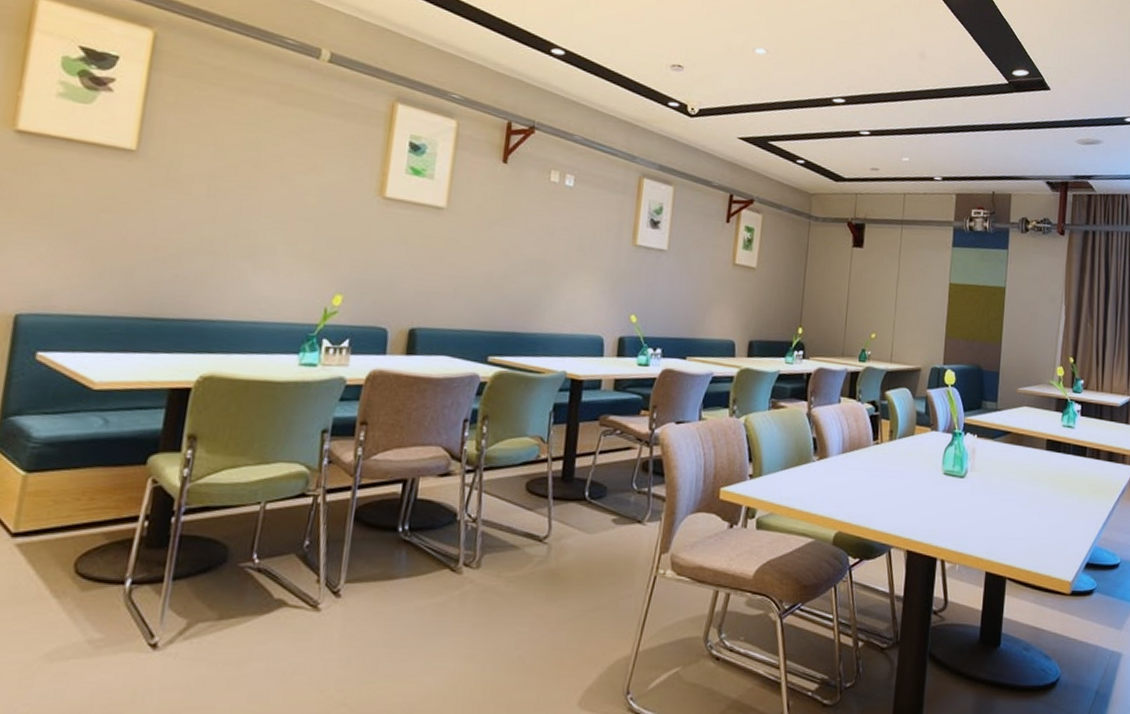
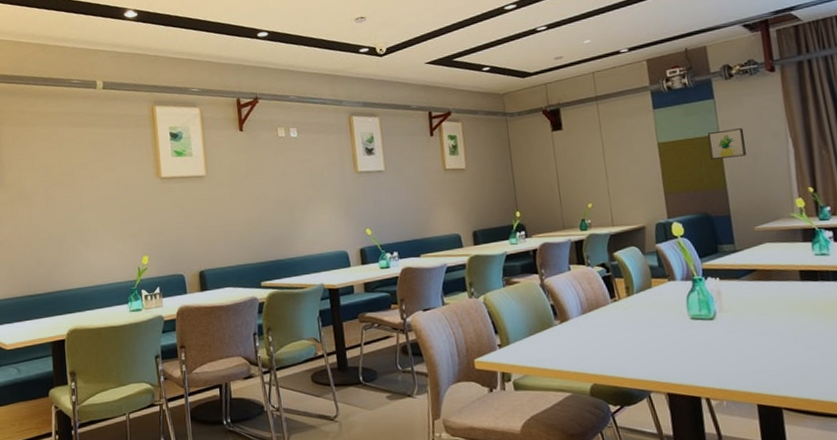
wall art: none [993,283,1027,314] -> present [707,128,746,159]

